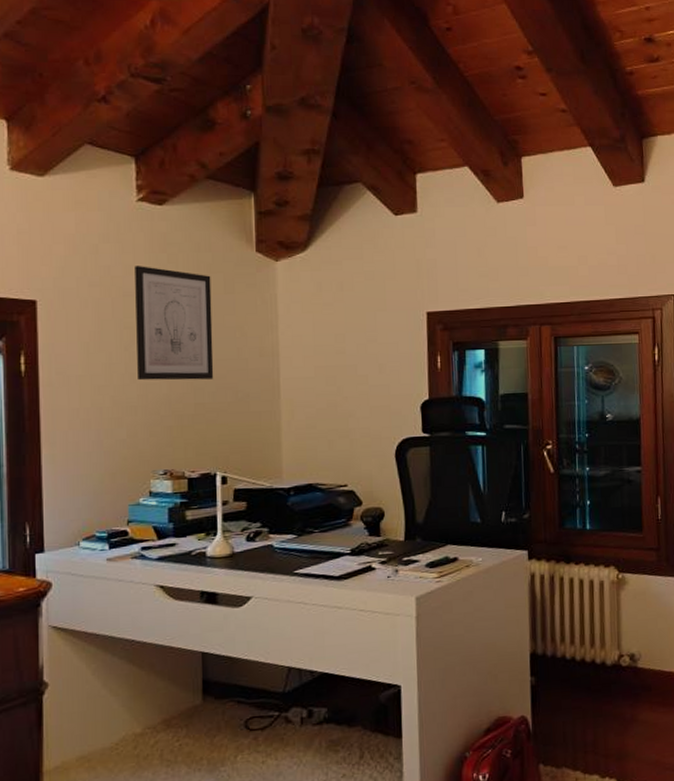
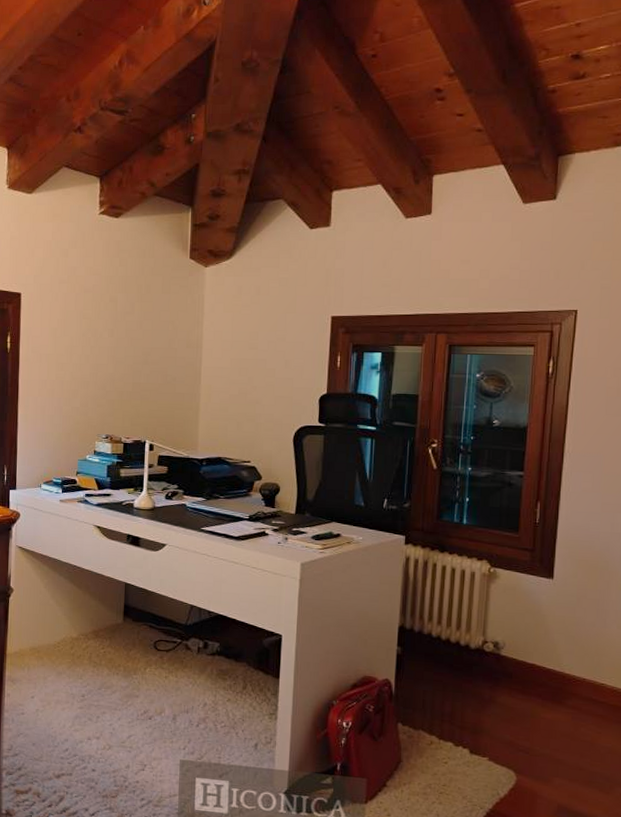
wall art: present [135,266,214,381] -> none [91,268,152,364]

